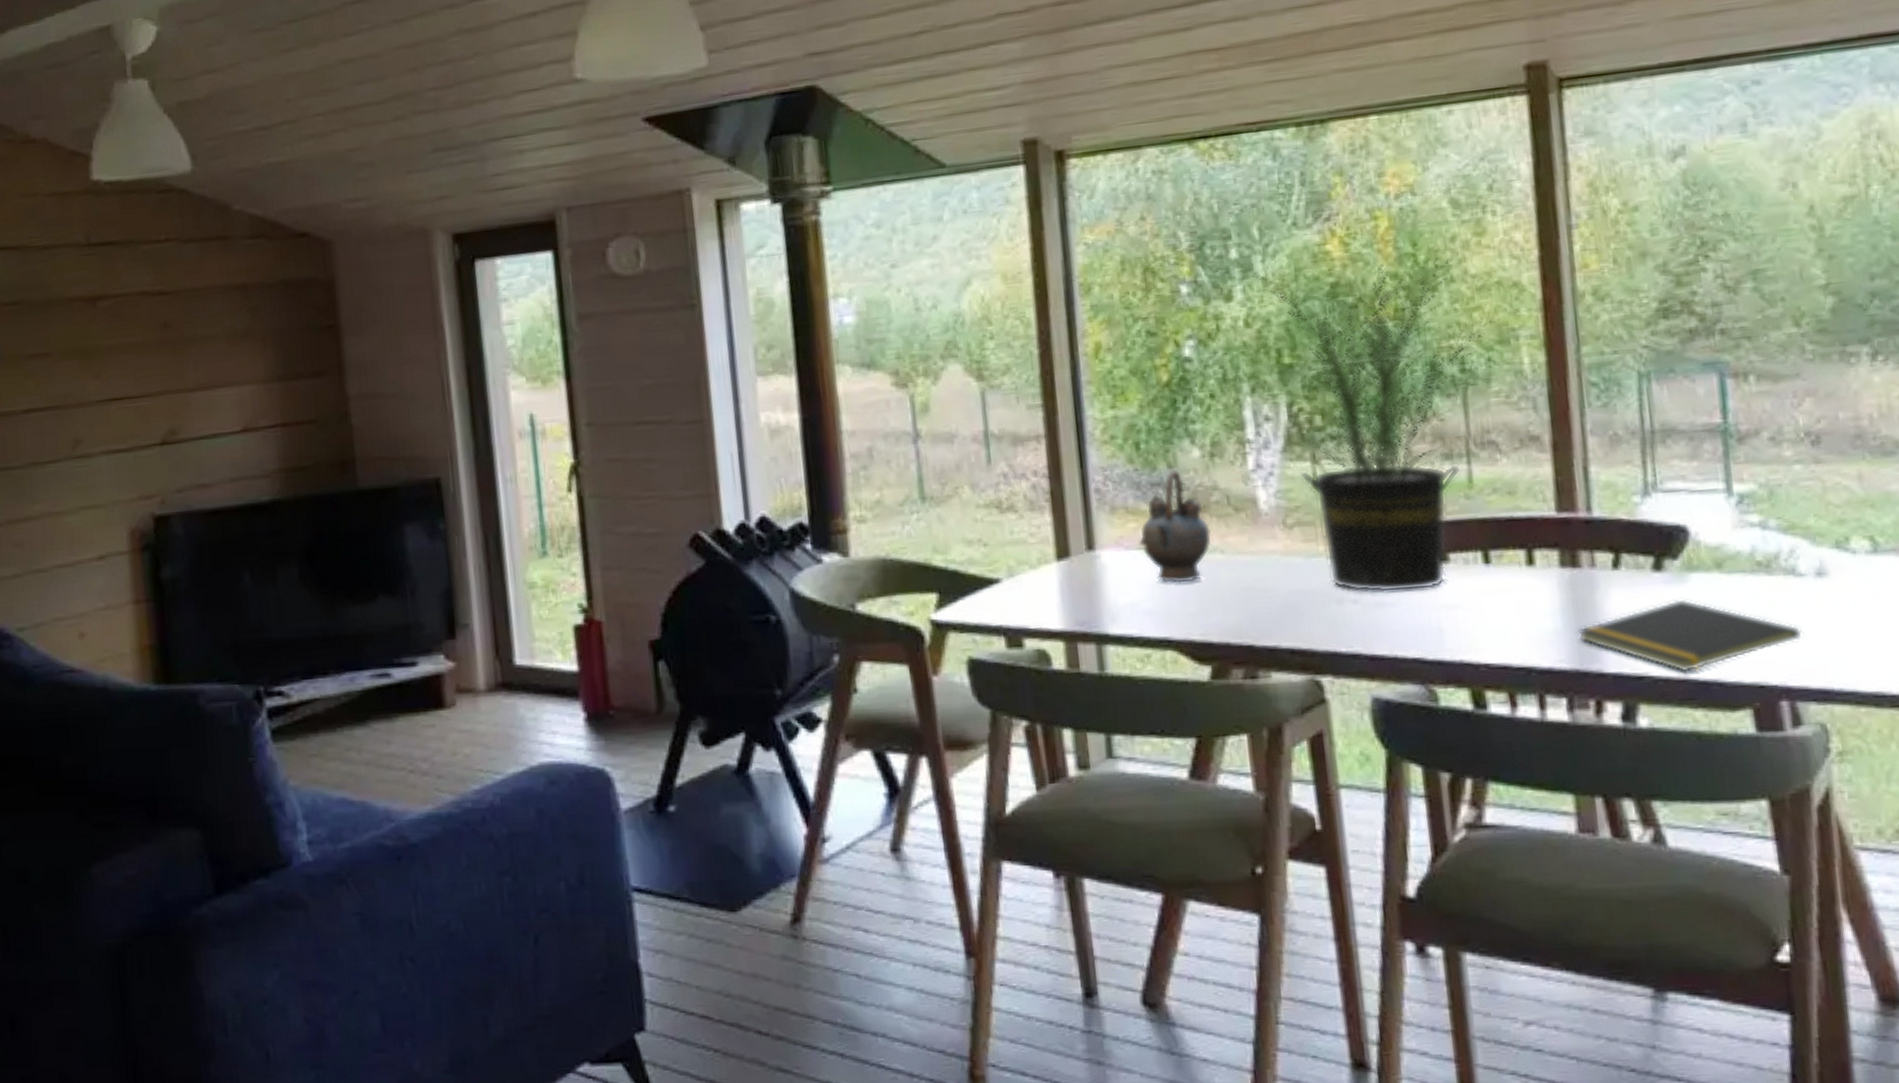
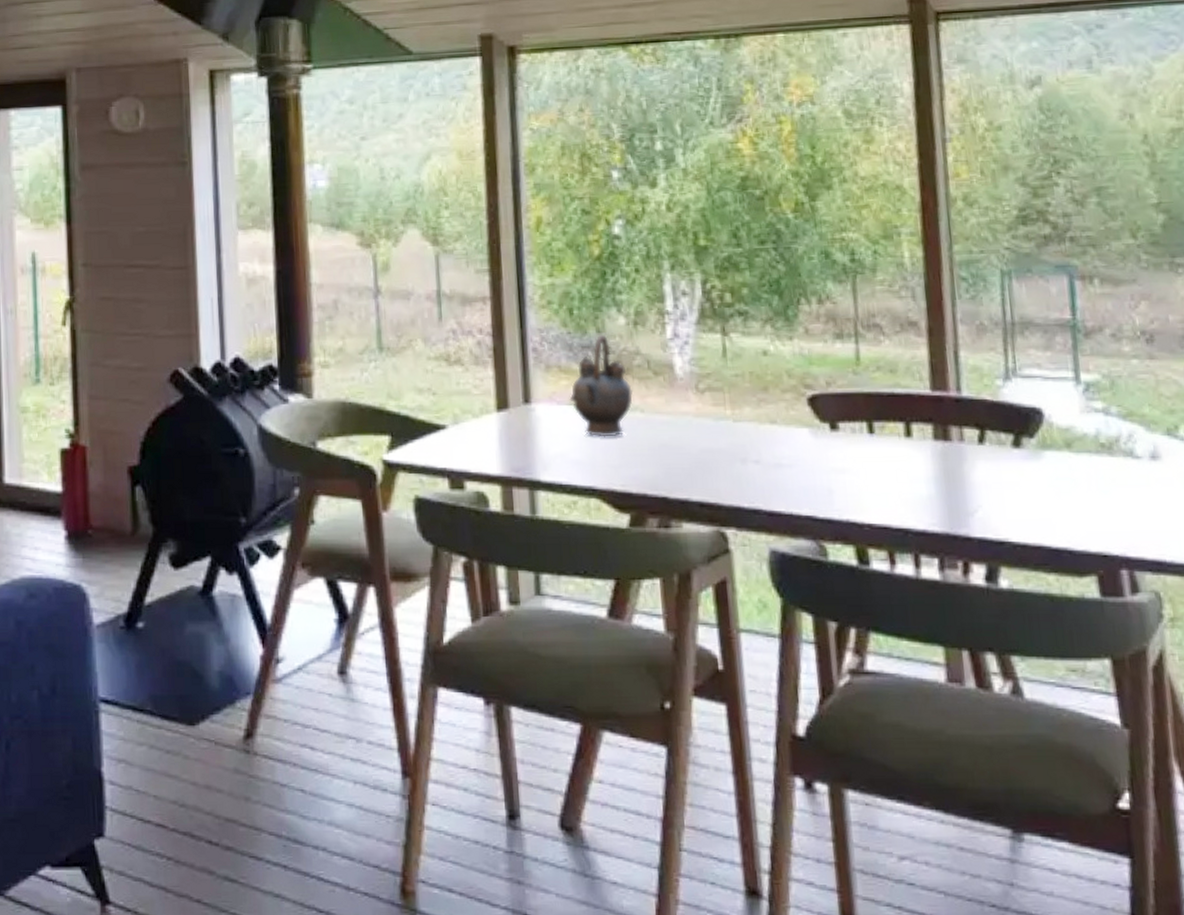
potted plant: present [1253,257,1500,593] -> none [675,160,885,456]
notepad: present [1577,599,1802,673] -> none [948,474,1139,540]

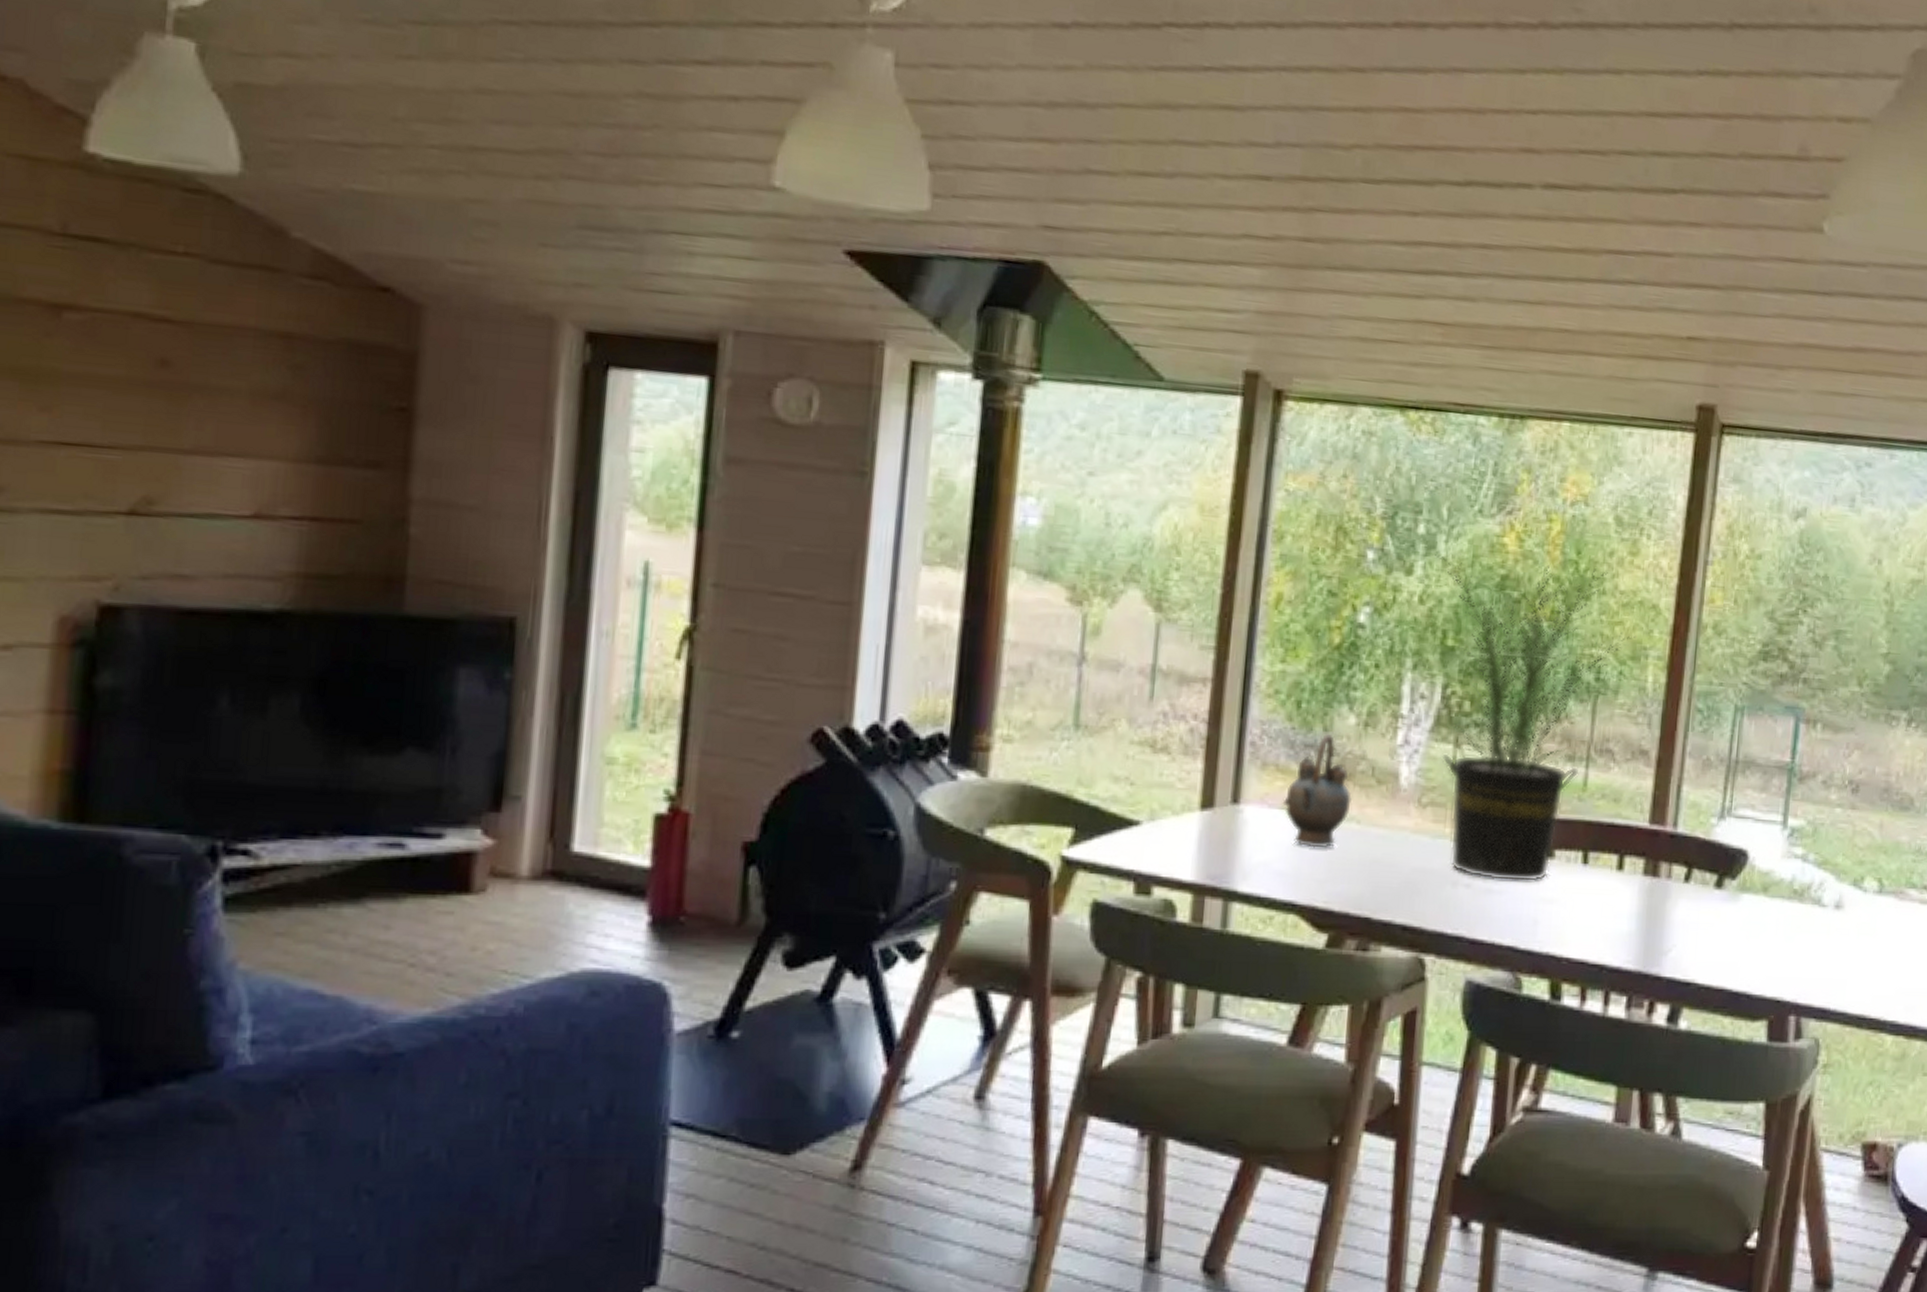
potted plant: none [675,160,885,456] -> present [1435,554,1636,883]

